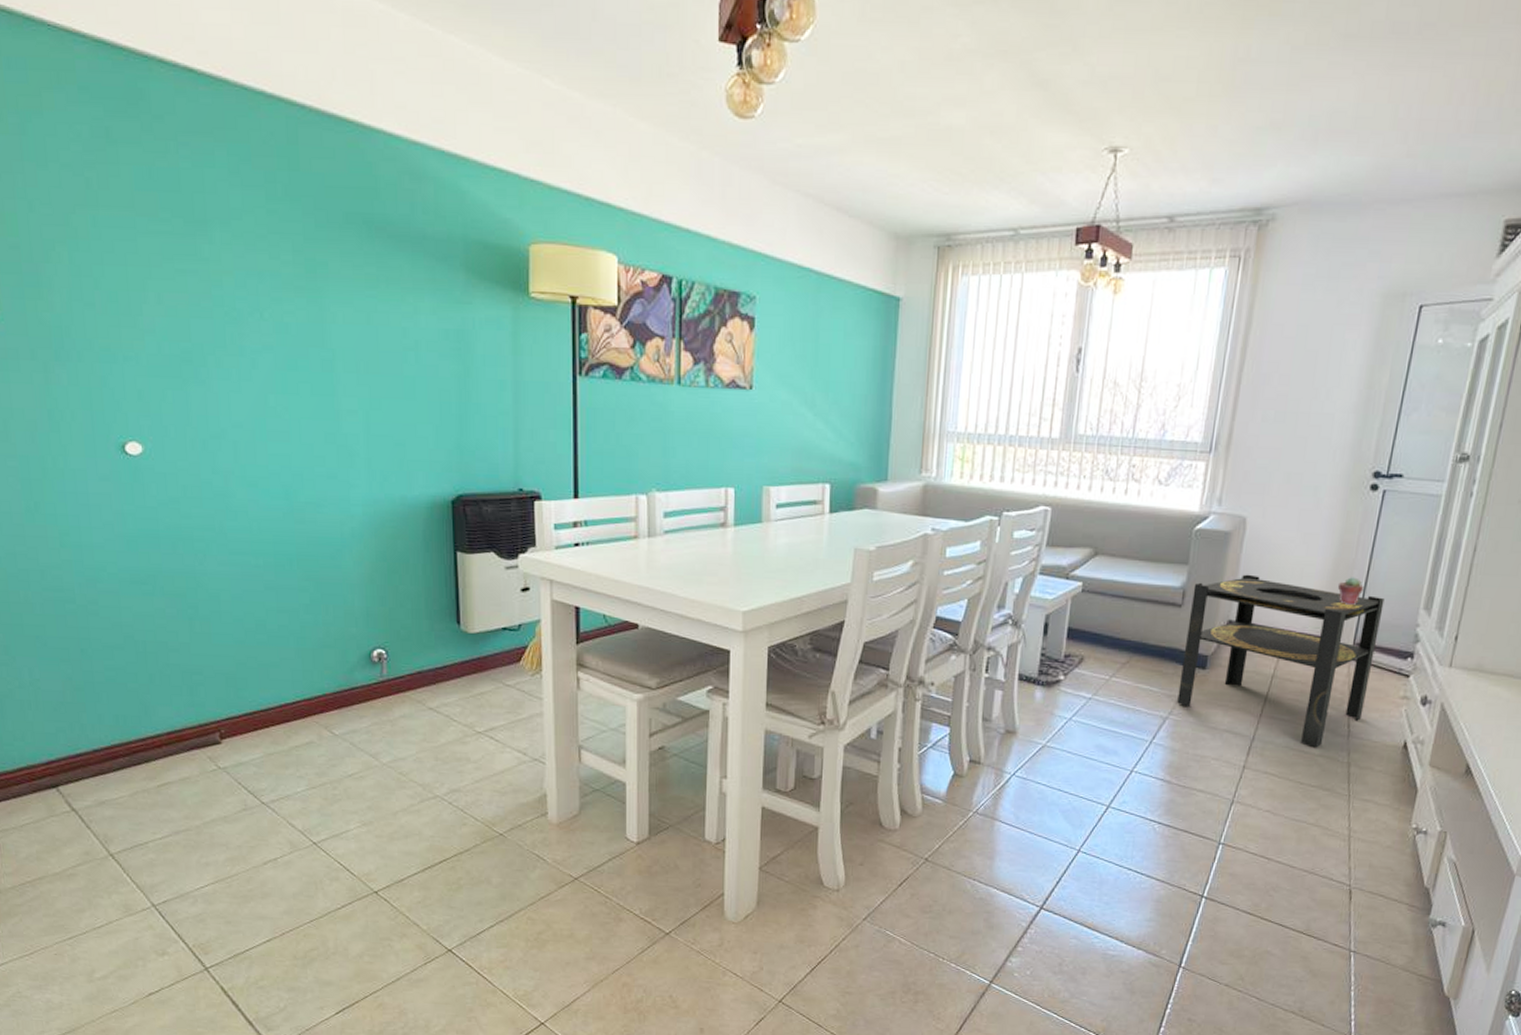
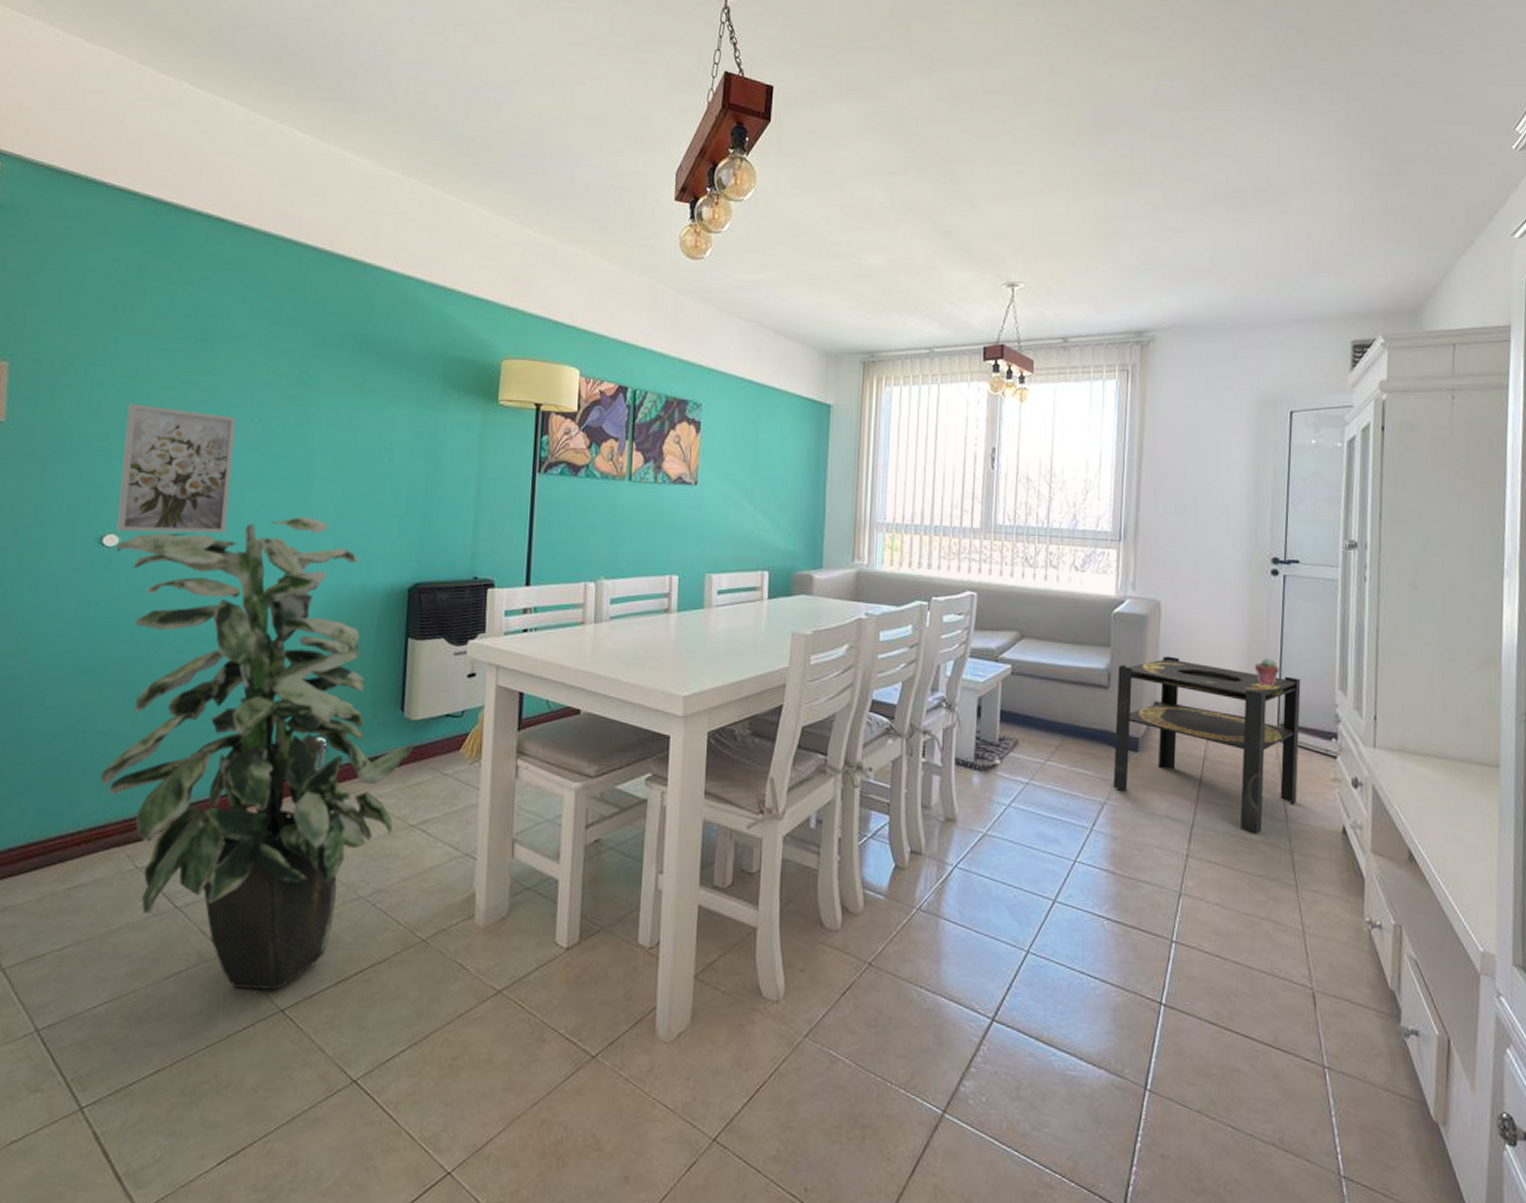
wall art: none [124,296,253,441] -> present [116,403,236,534]
indoor plant: none [141,423,474,875] -> present [100,517,414,990]

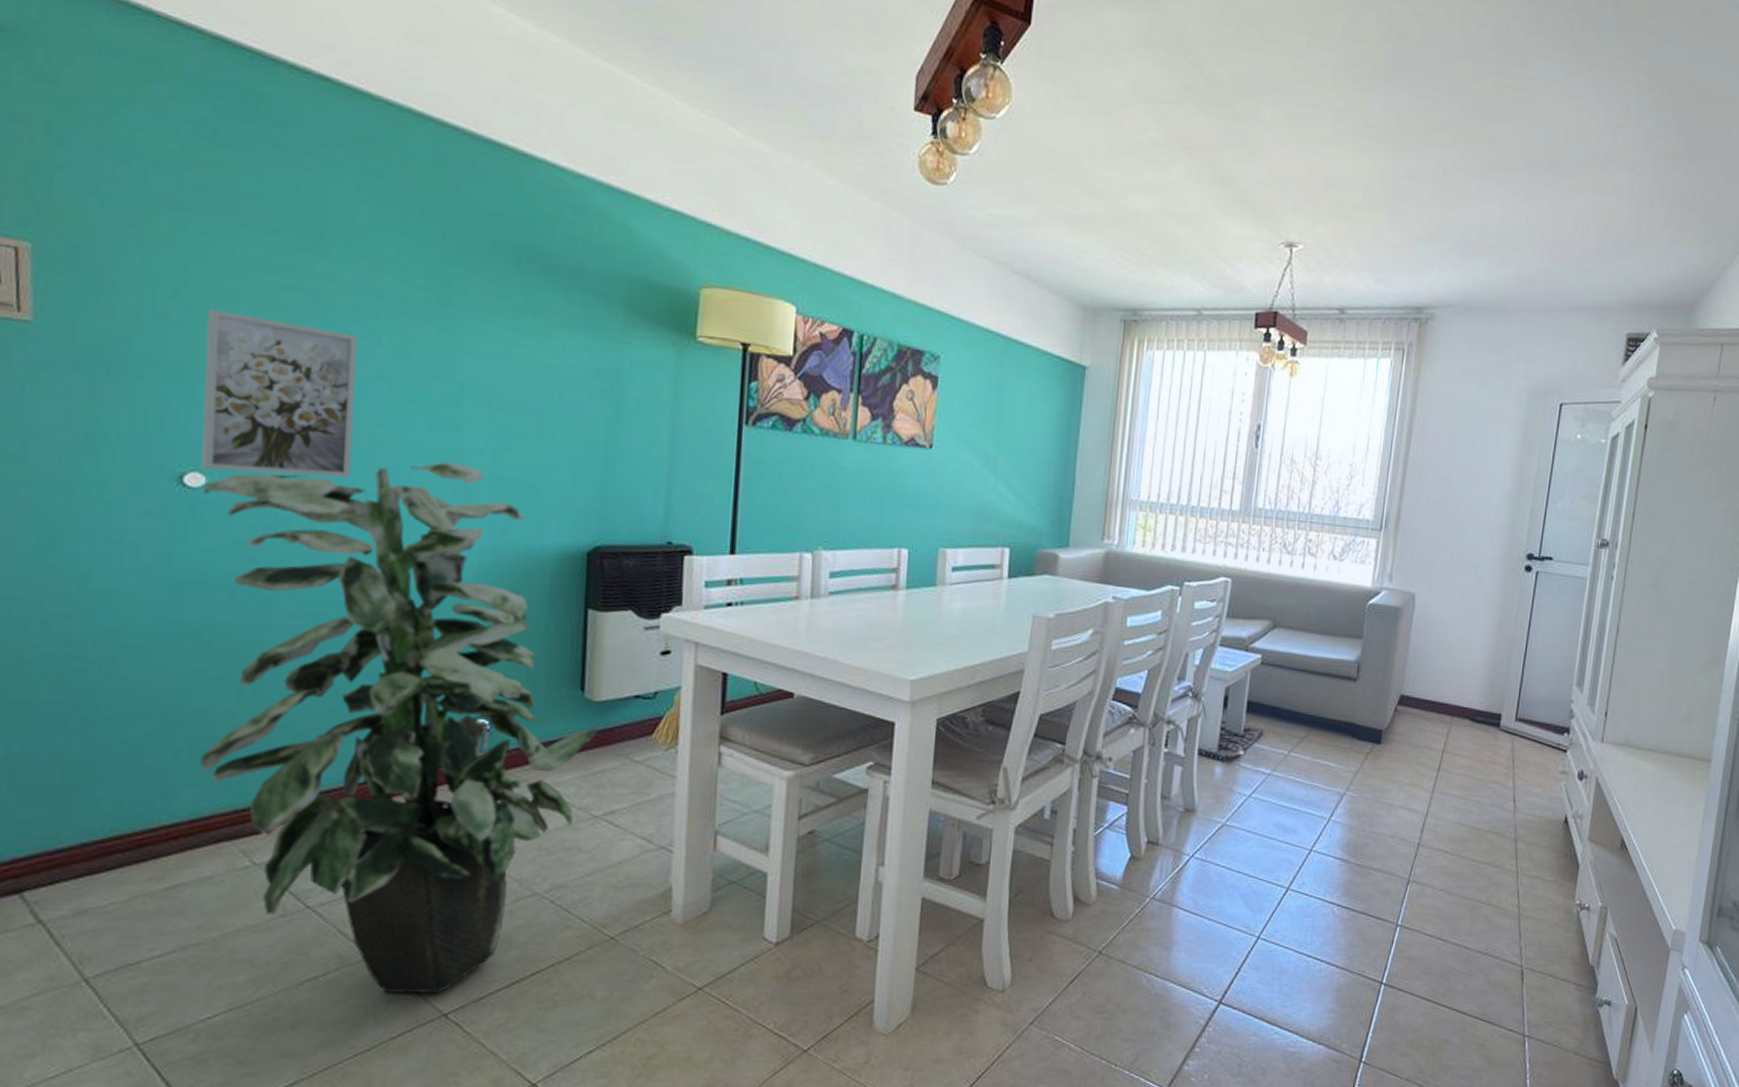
side table: present [1113,656,1301,834] -> none [1354,649,1542,824]
potted succulent: present [1254,658,1279,687] -> none [1499,654,1523,682]

